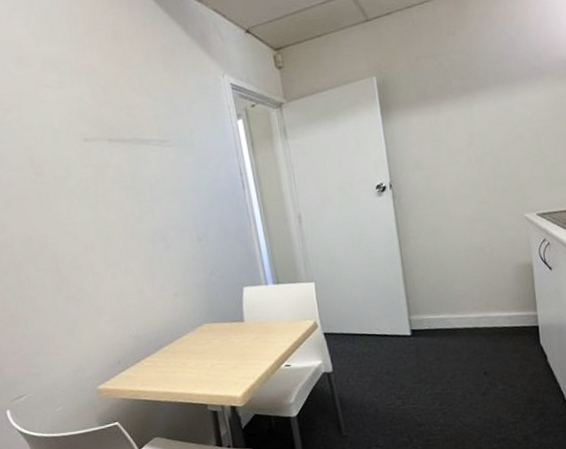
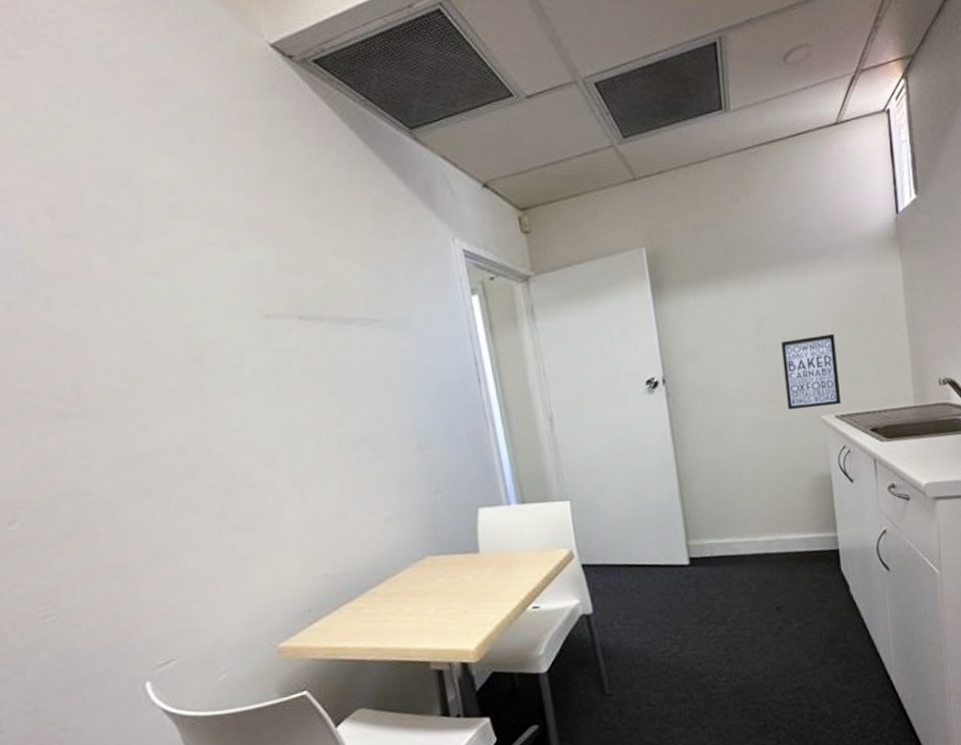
wall art: none [490,144,542,209] -> present [781,333,841,410]

